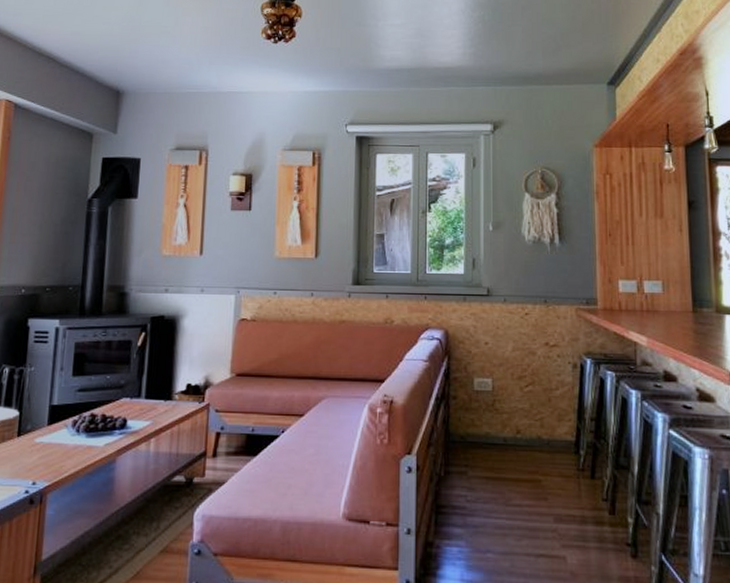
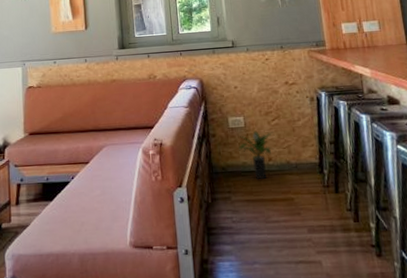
potted plant: none [481,396,527,455] -> present [238,130,277,180]

